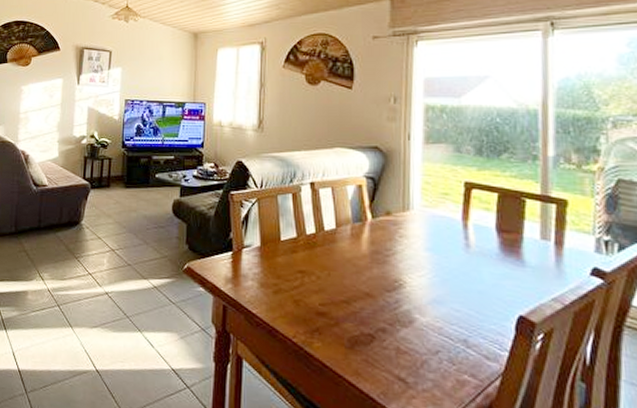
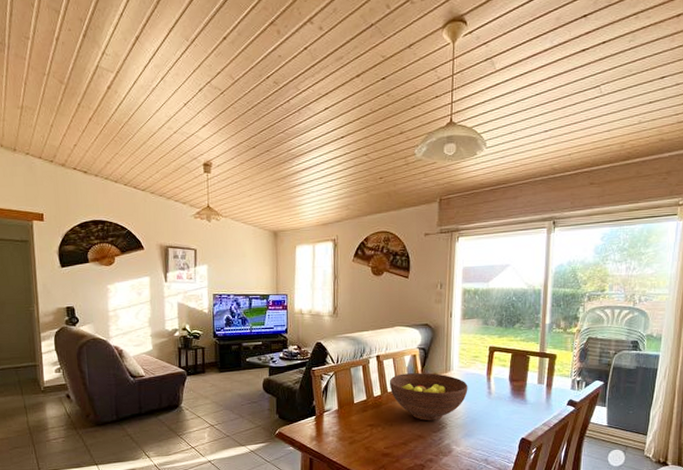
fruit bowl: none [326,208,435,276] -> present [389,373,468,421]

